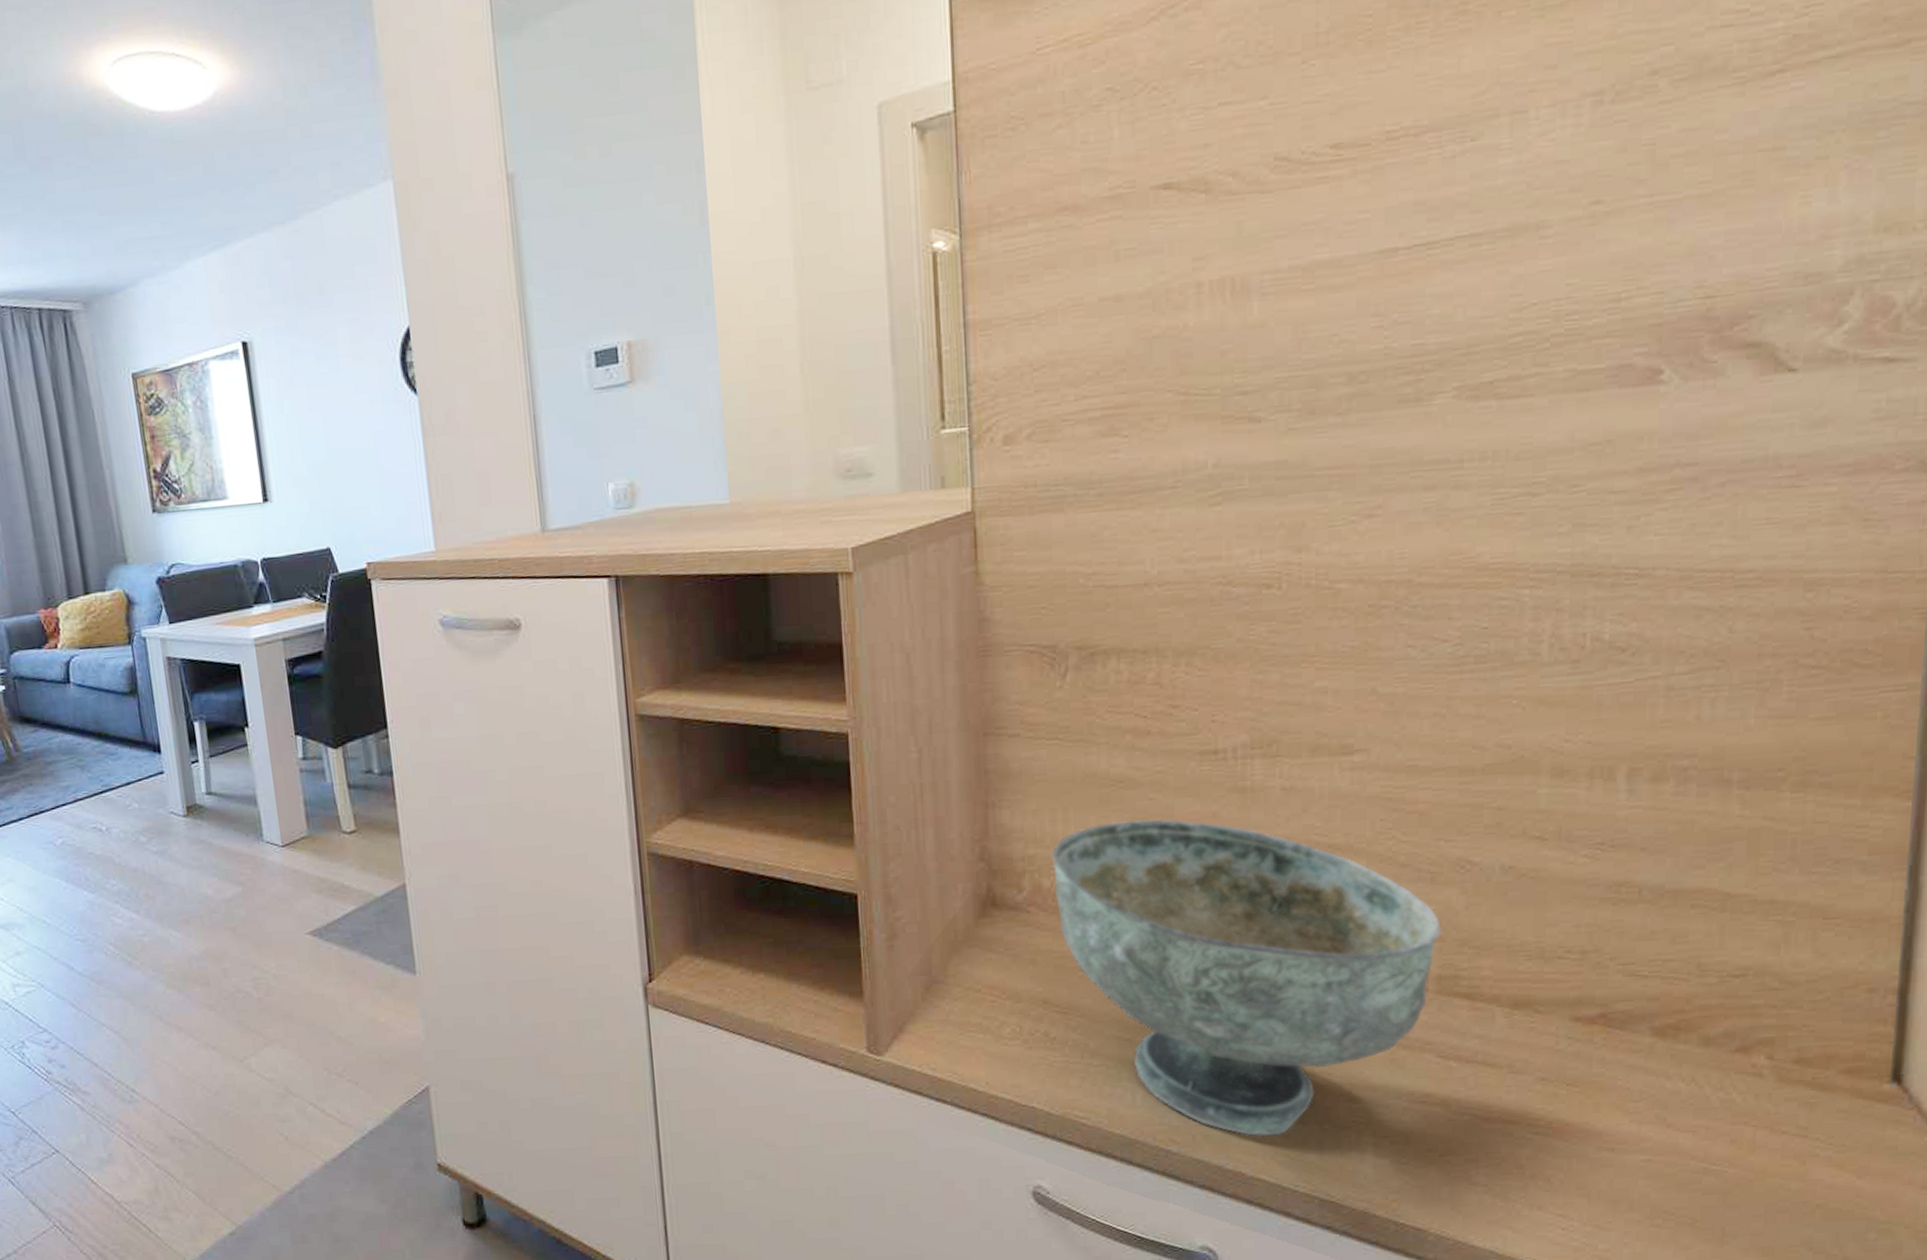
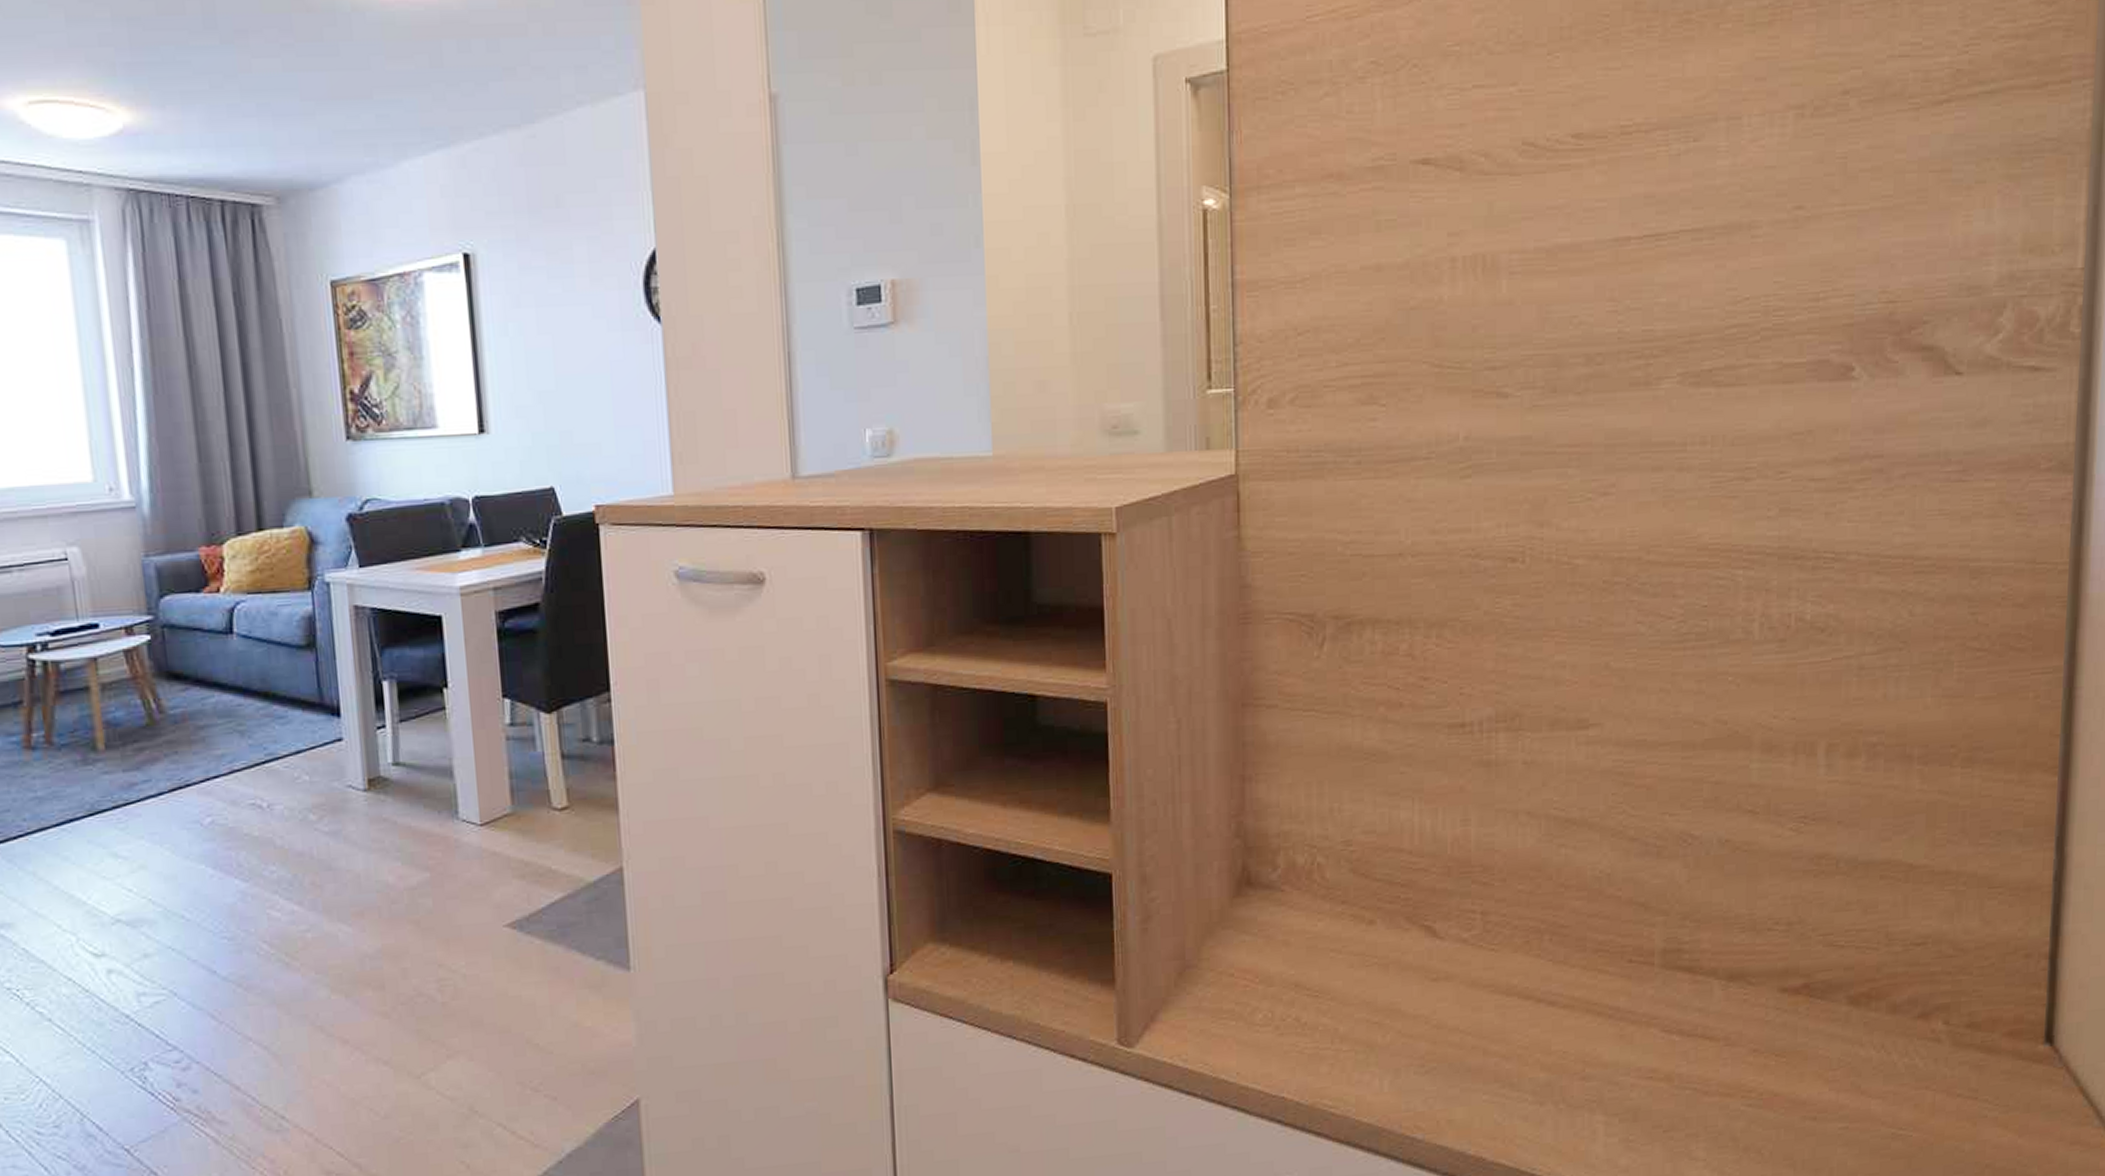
decorative bowl: present [1051,818,1443,1137] -> none [1306,793,1667,1120]

